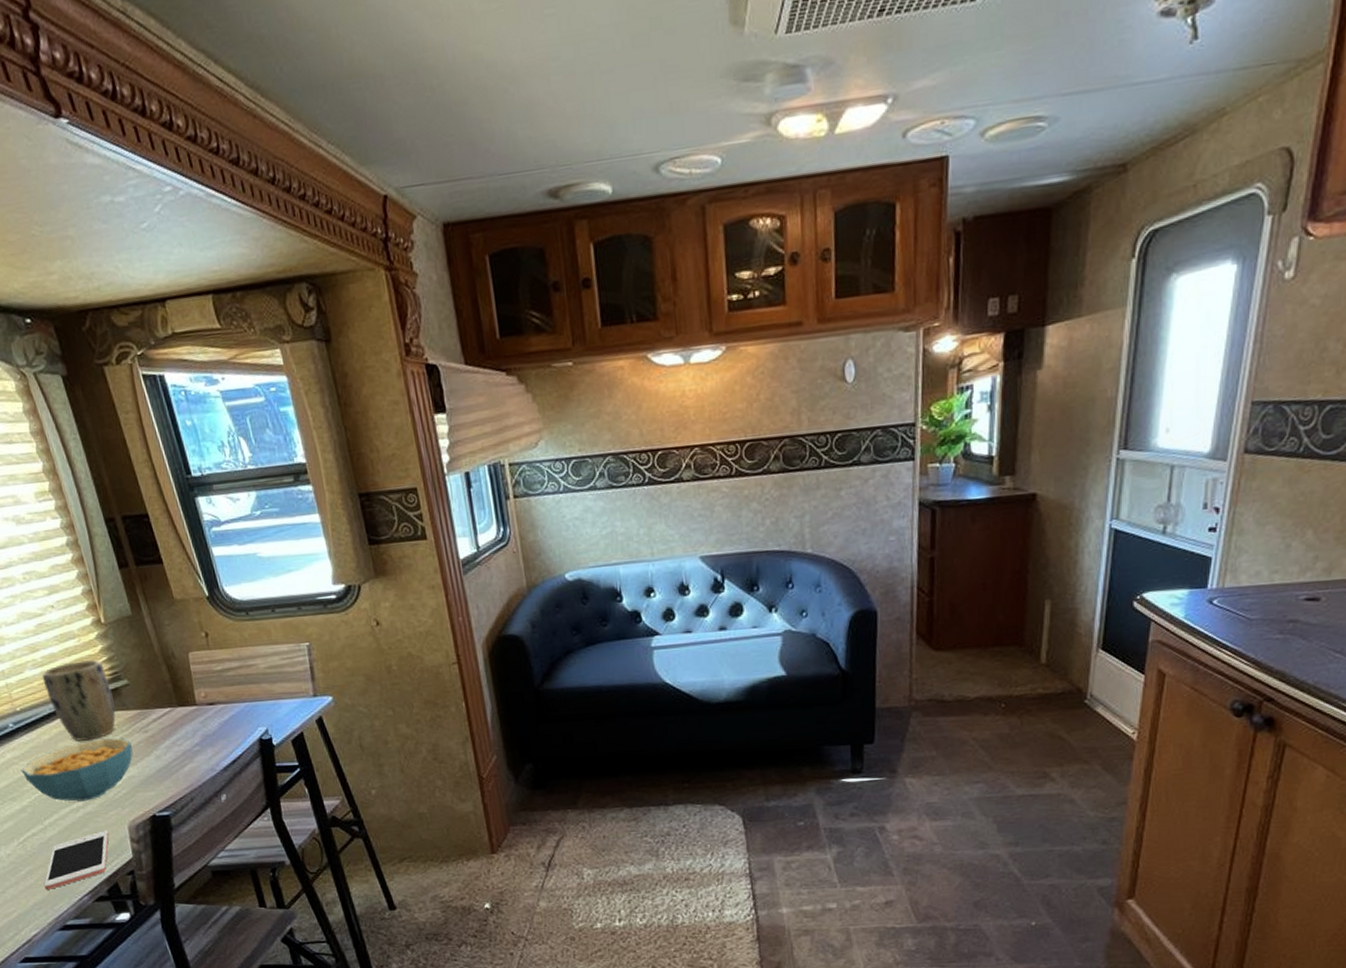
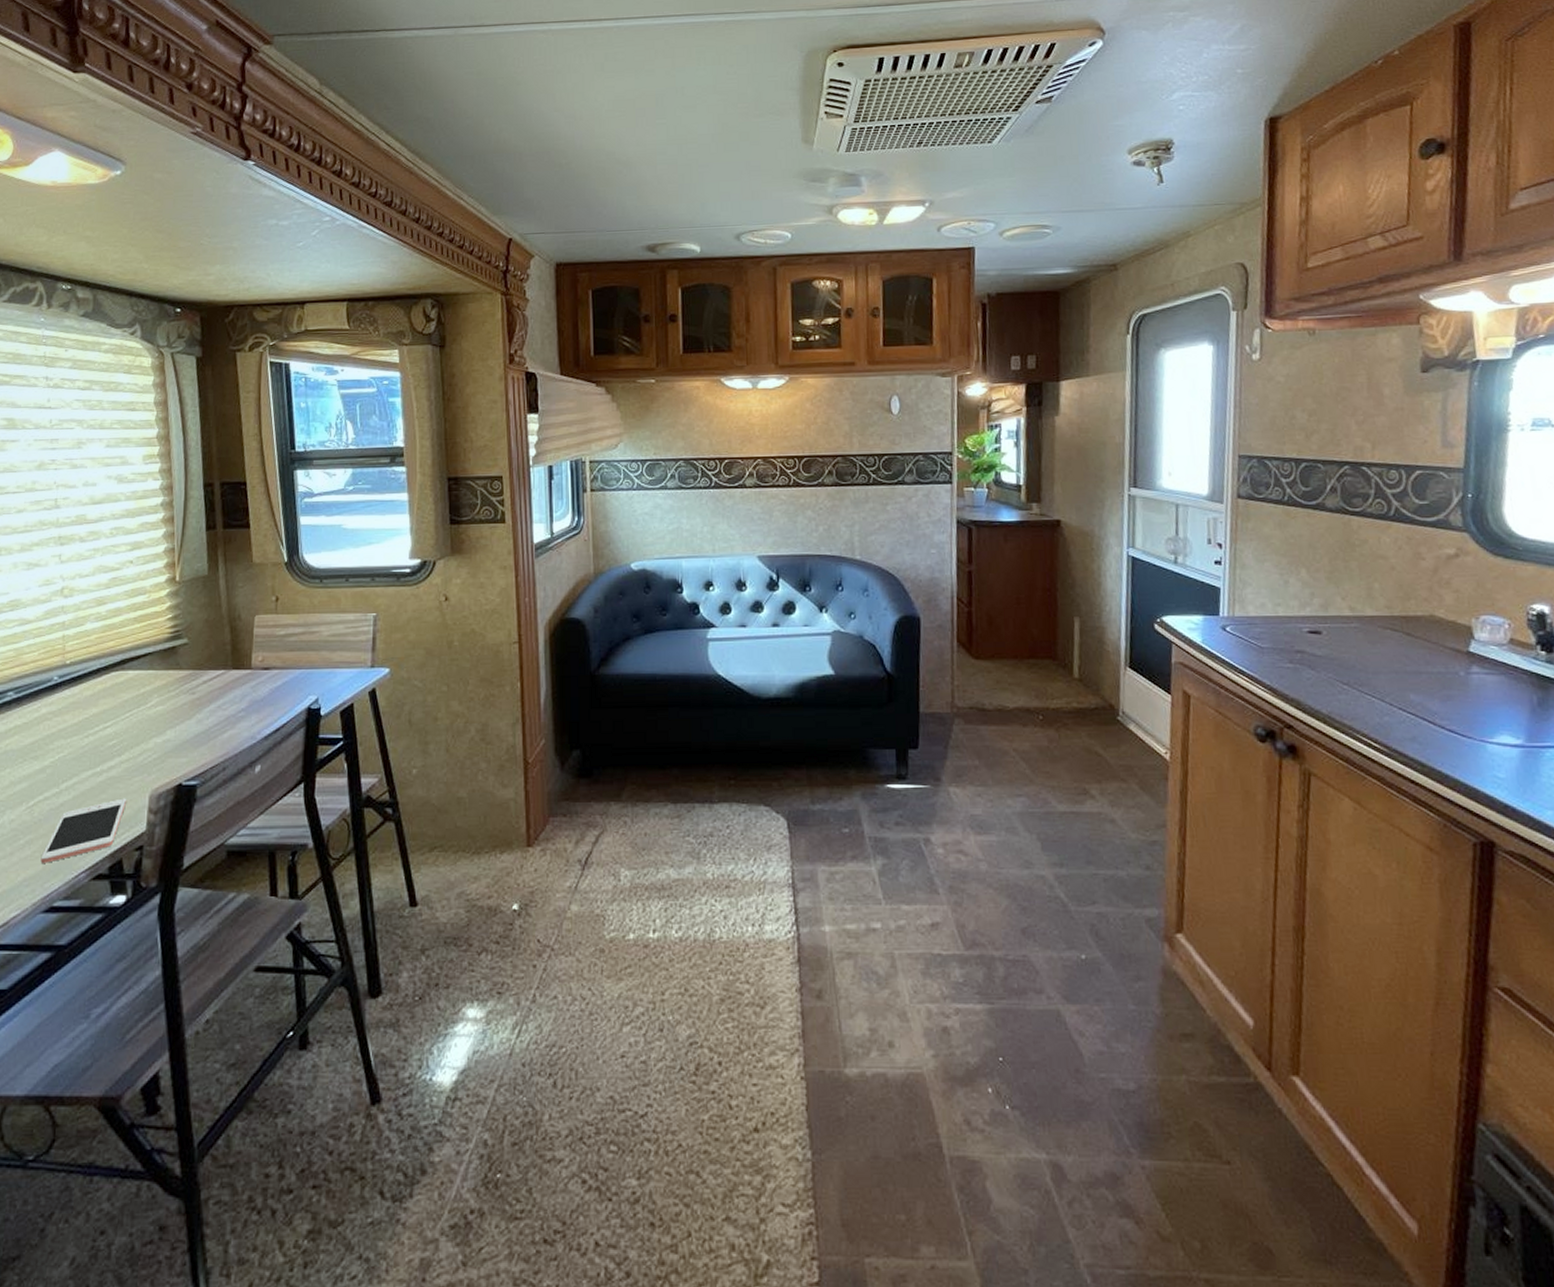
cereal bowl: present [22,737,133,801] -> none [53,698,175,764]
plant pot: present [41,659,116,742] -> none [101,616,169,700]

